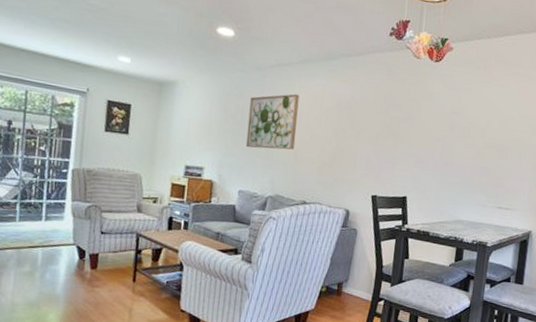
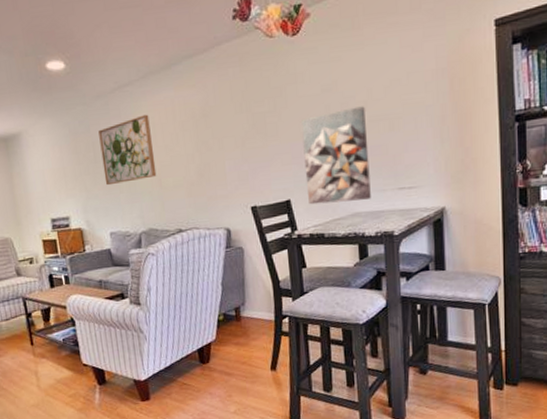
wall art: none [422,131,483,211] -> present [301,106,371,205]

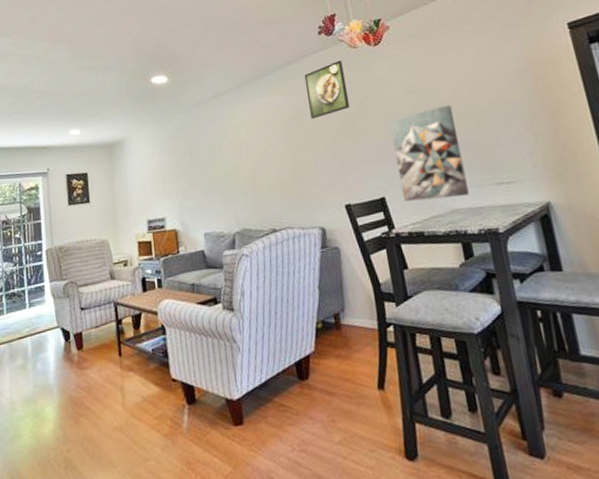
wall art: present [98,114,157,186] -> none [196,119,251,187]
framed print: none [215,51,262,117] -> present [304,60,350,120]

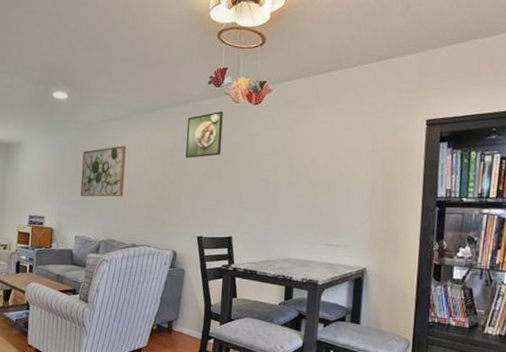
wall art: none [196,119,251,187] -> present [80,145,126,197]
wall art: present [389,105,469,202] -> none [247,170,307,249]

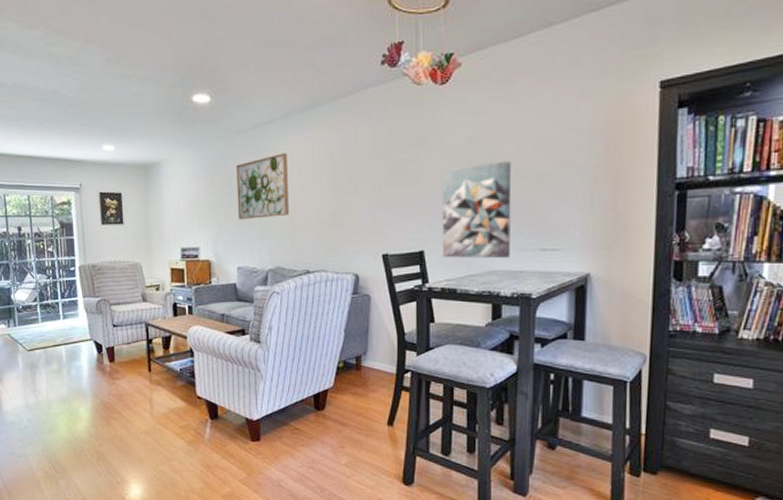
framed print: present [185,111,223,159] -> none [359,97,404,161]
wall art: none [247,170,307,249] -> present [442,161,512,258]

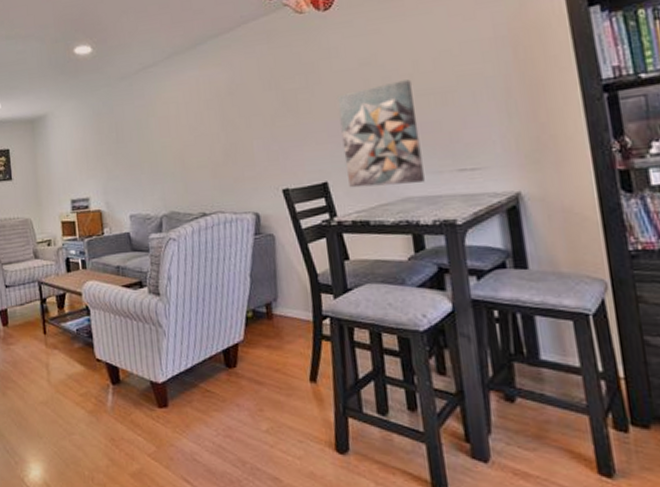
wall art: present [236,153,290,220] -> none [122,94,180,166]

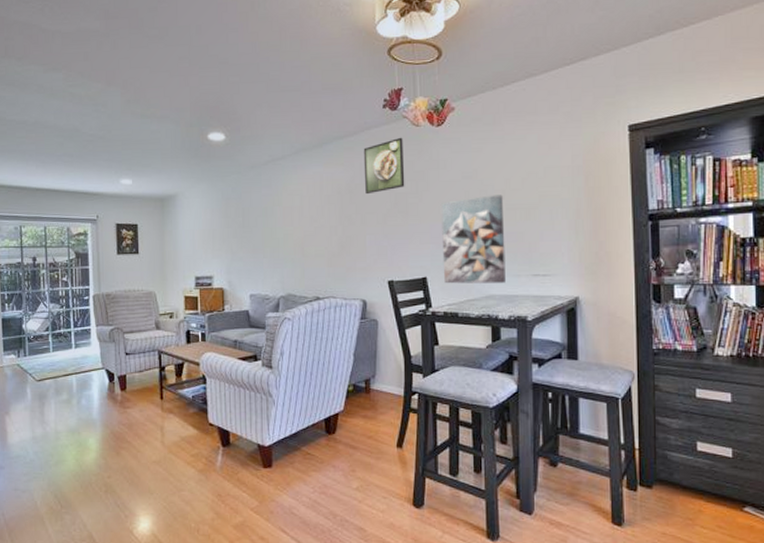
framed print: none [241,27,293,95] -> present [363,137,405,195]

